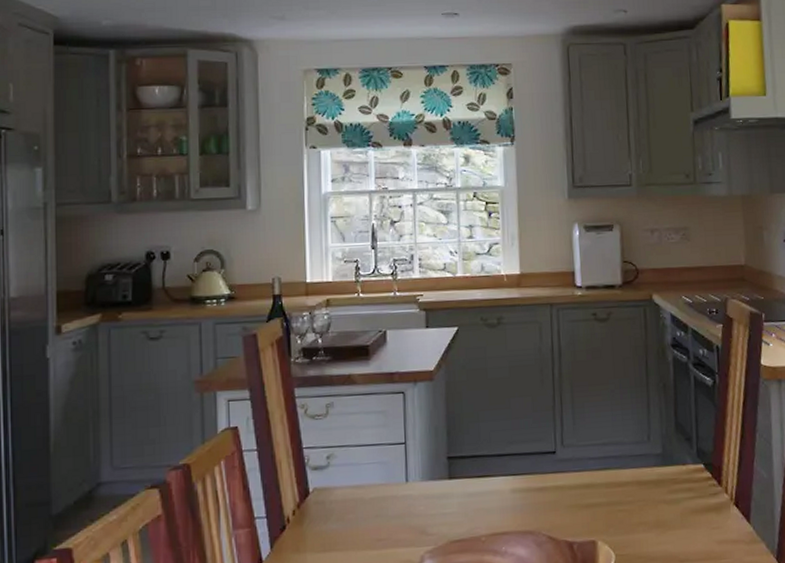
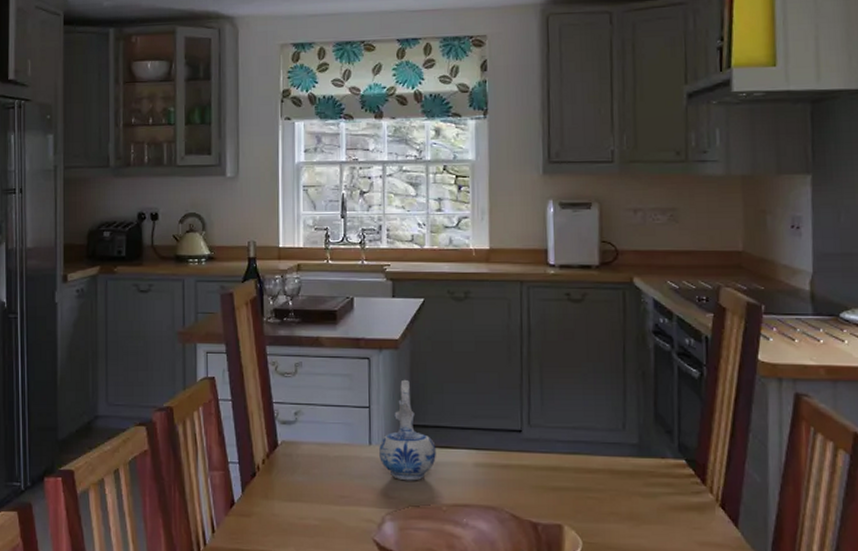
ceramic pitcher: none [416,411,474,516] -> present [379,379,436,481]

